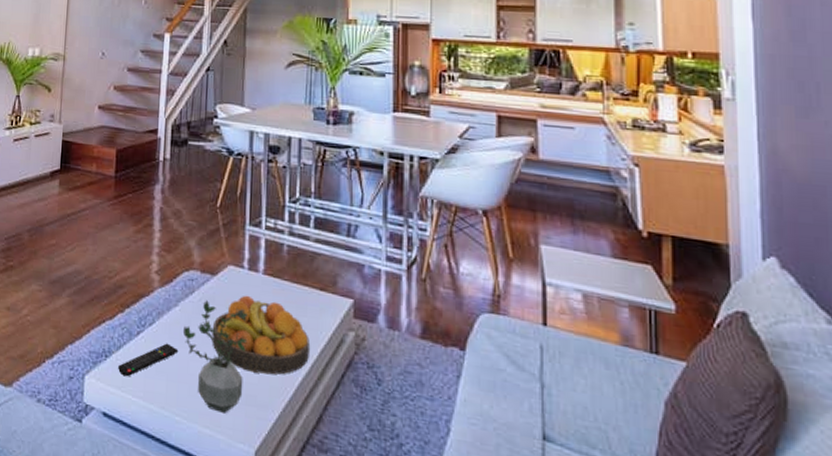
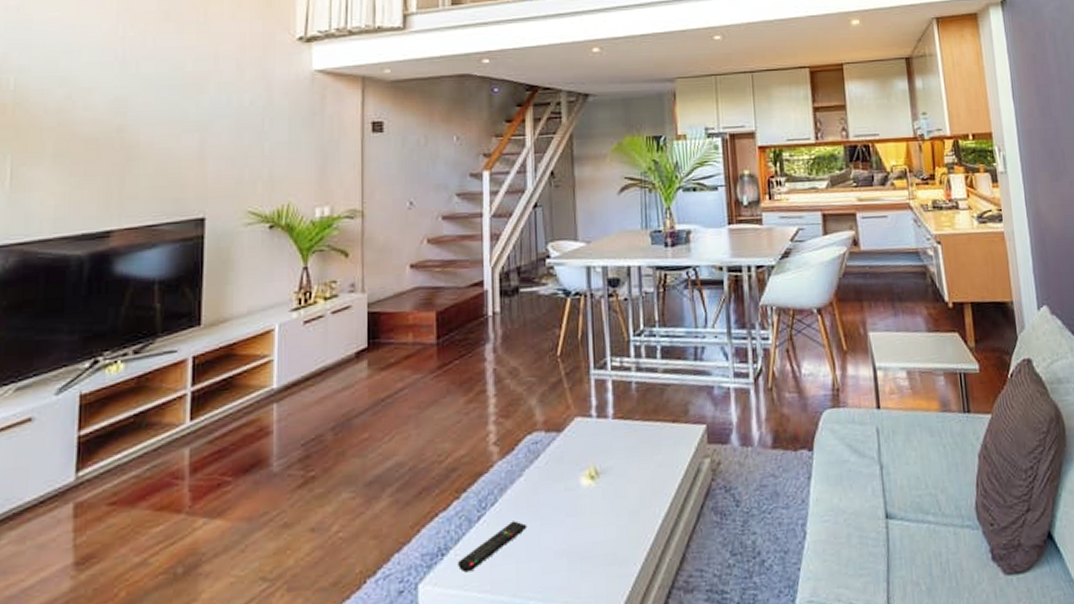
potted plant: present [182,300,249,413] -> none [530,461,602,582]
fruit bowl: present [212,295,310,375] -> none [563,445,667,528]

